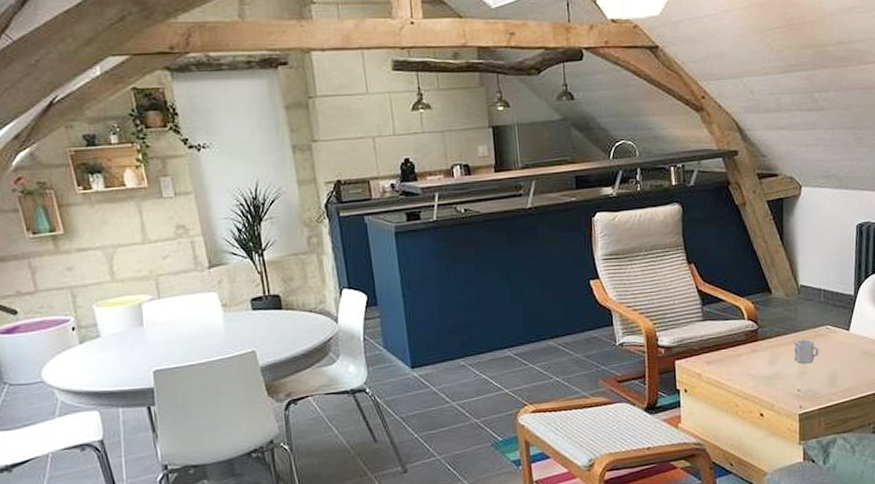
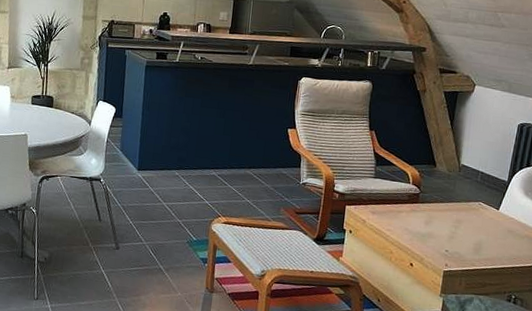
cup: present [794,339,819,364] -> none [447,209,470,231]

